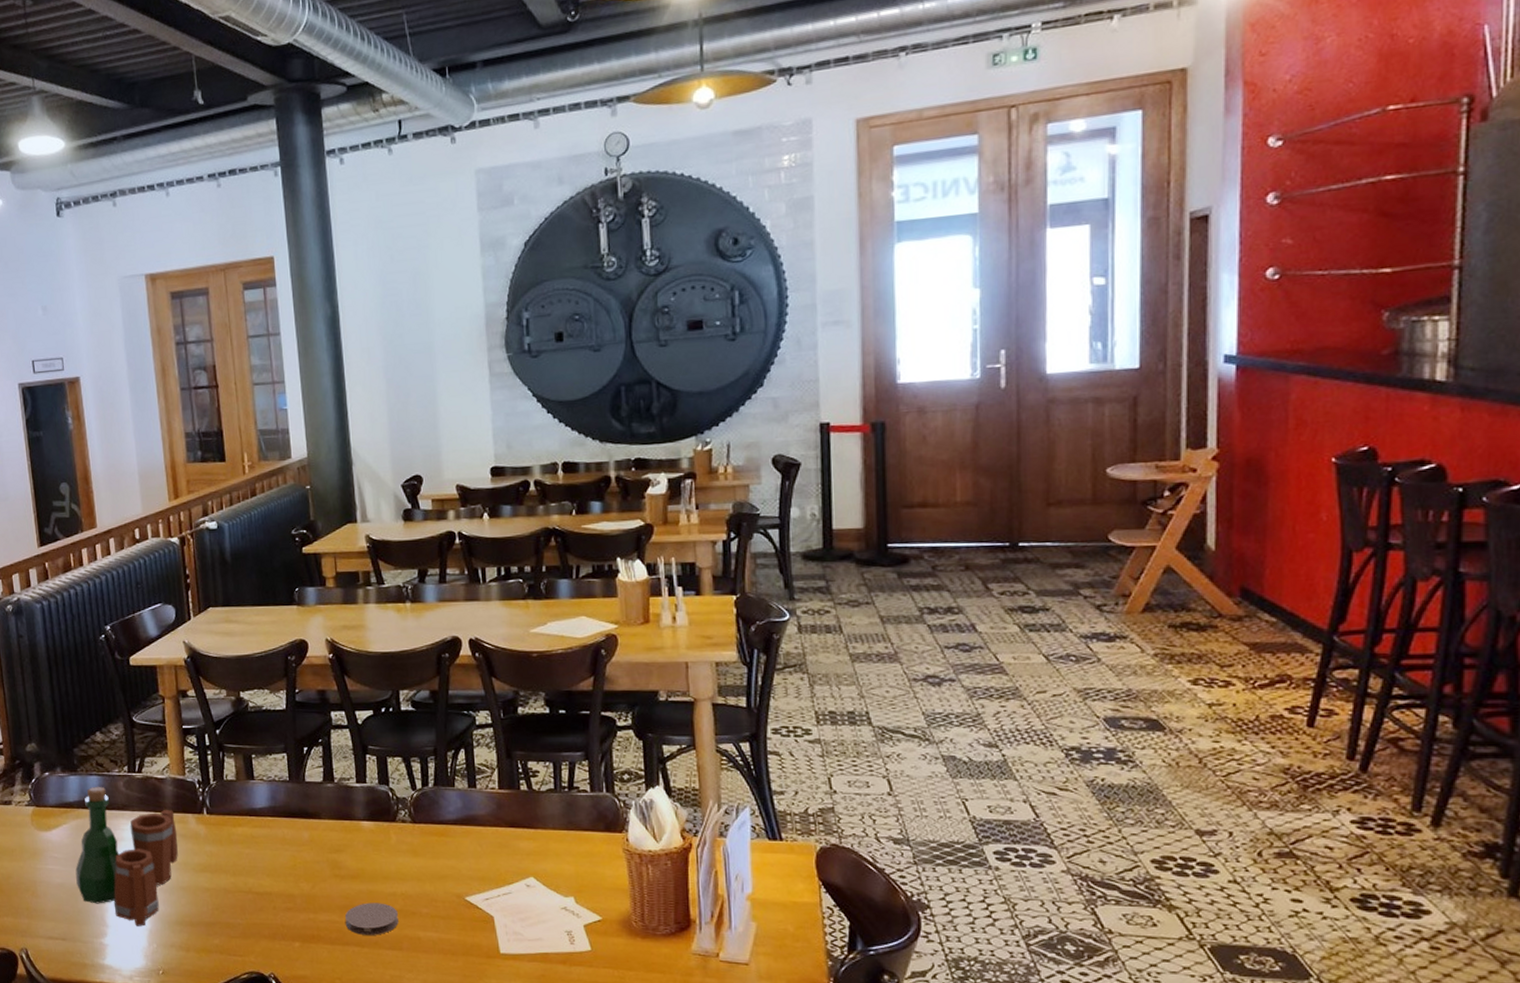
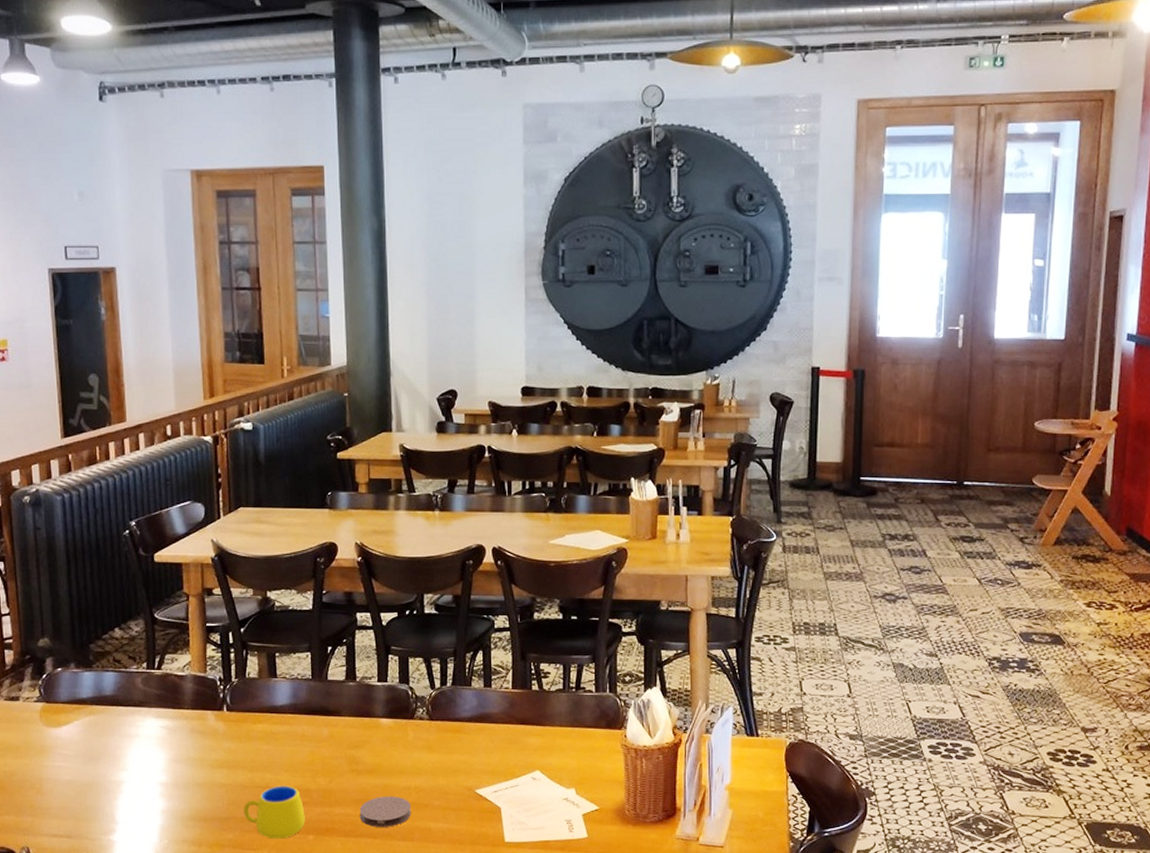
tavern set: present [75,786,178,926] -> none [85,682,196,823]
mug: none [228,890,291,946] -> present [243,786,305,839]

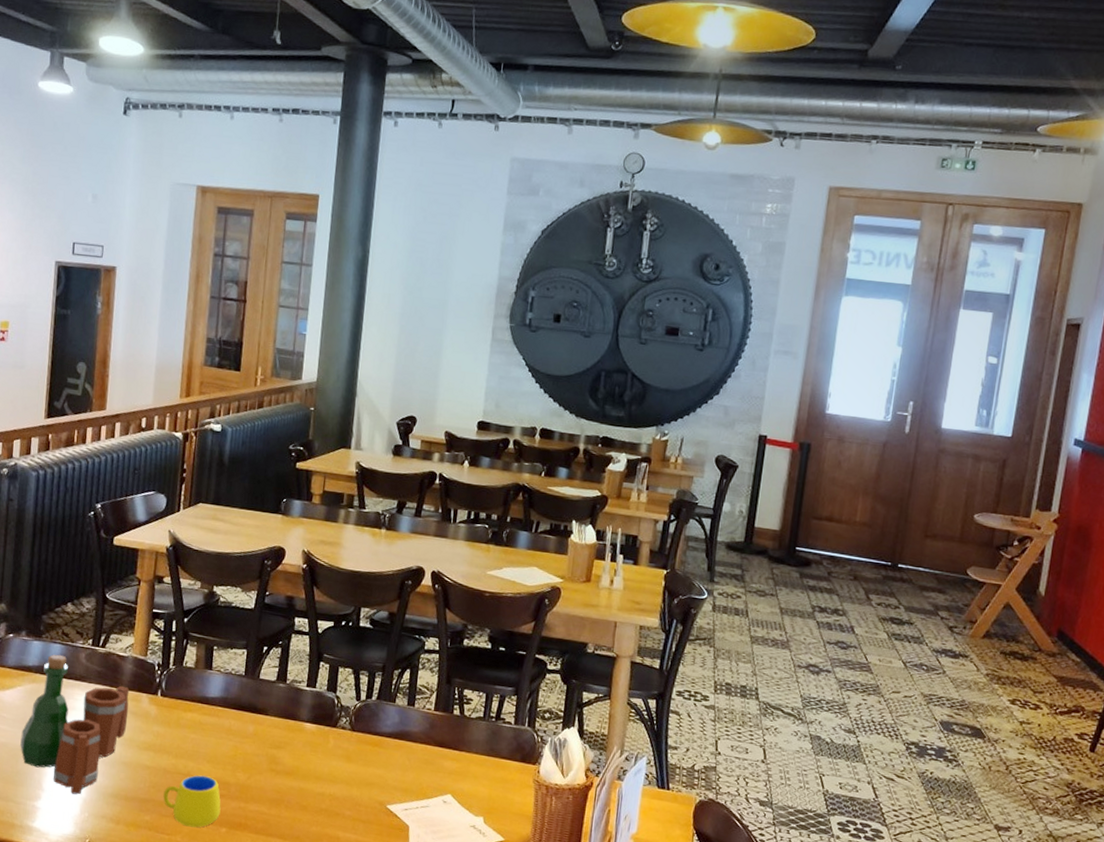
tavern set: none [85,682,196,823] -> present [20,654,130,795]
coaster: present [359,796,411,827] -> none [272,799,323,831]

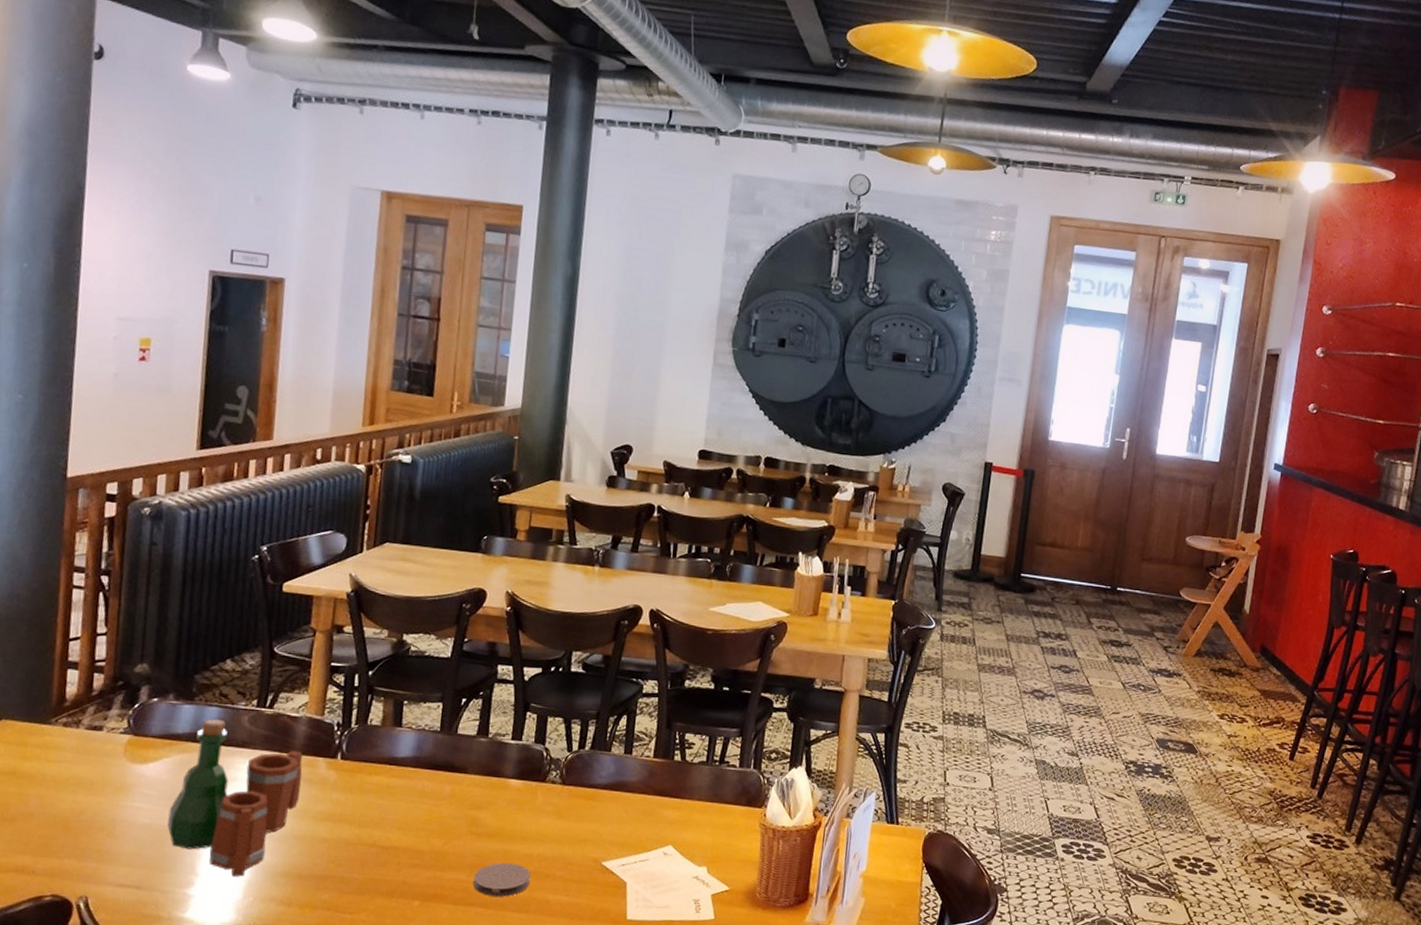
mug: present [163,775,221,828] -> none [344,844,413,903]
coaster: none [272,799,323,831] -> present [473,862,531,897]

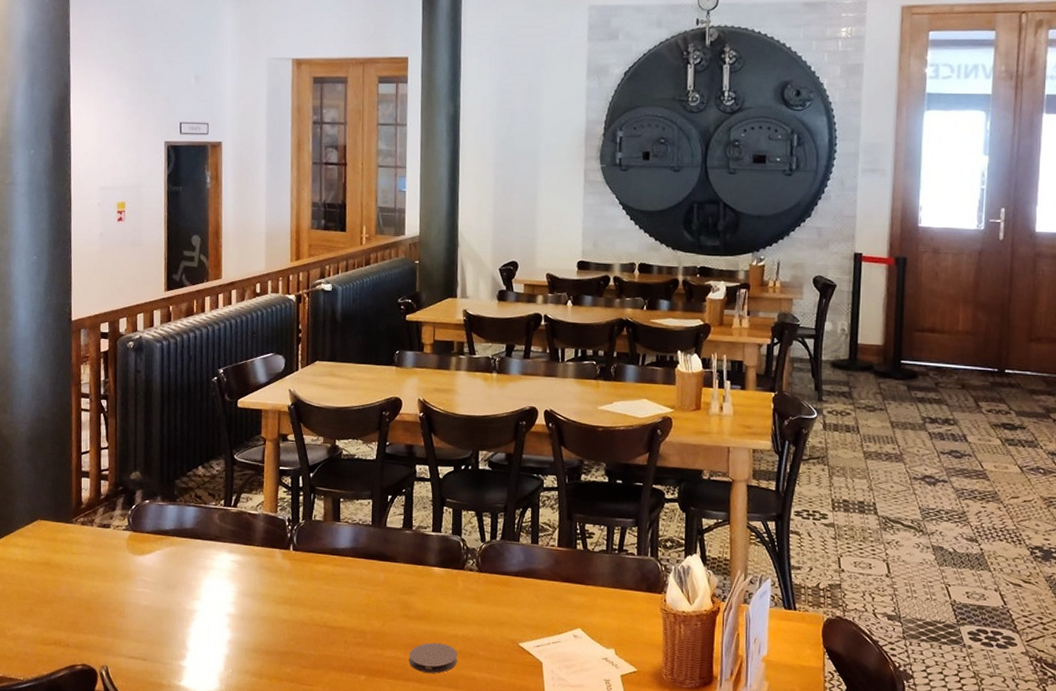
tavern set: present [167,718,303,877] -> none [163,516,264,652]

